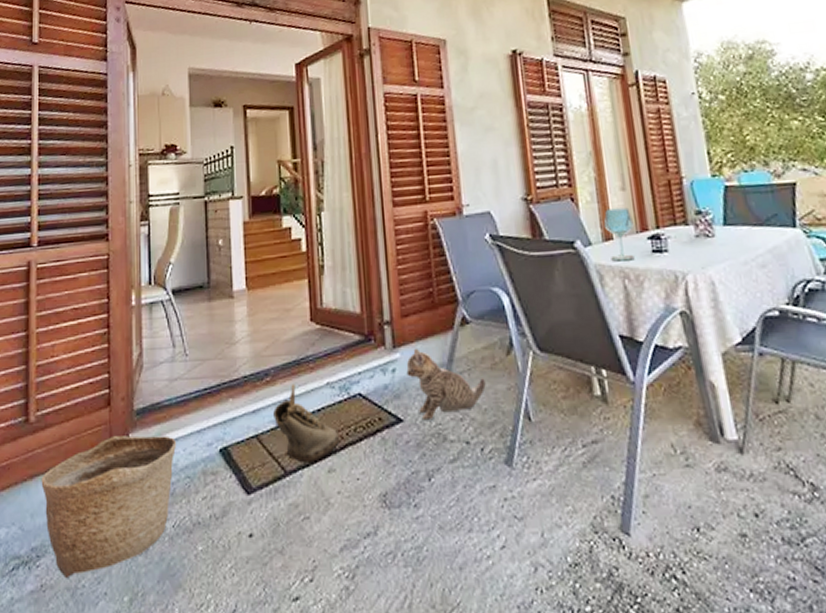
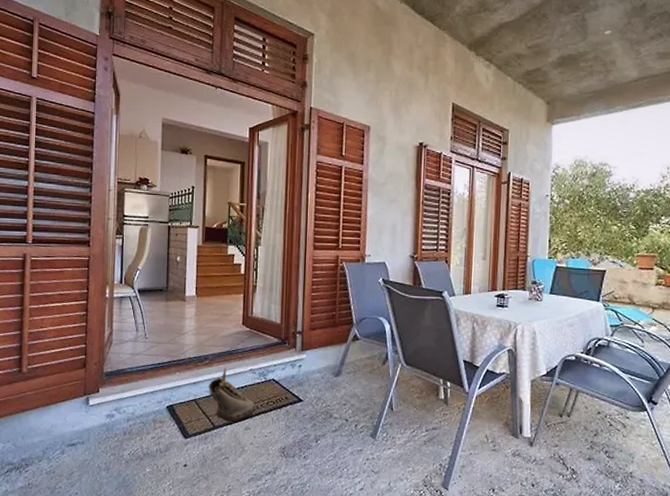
basket: present [41,435,177,577] -> none [30,388,135,481]
cat: present [406,348,486,421] -> none [309,352,365,403]
wine glass: present [603,207,635,262] -> none [466,272,487,310]

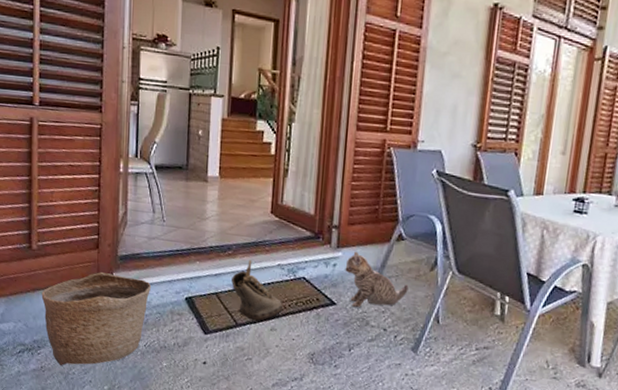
basket: none [30,388,135,481] -> present [41,271,152,365]
cat: none [309,352,365,403] -> present [345,251,409,308]

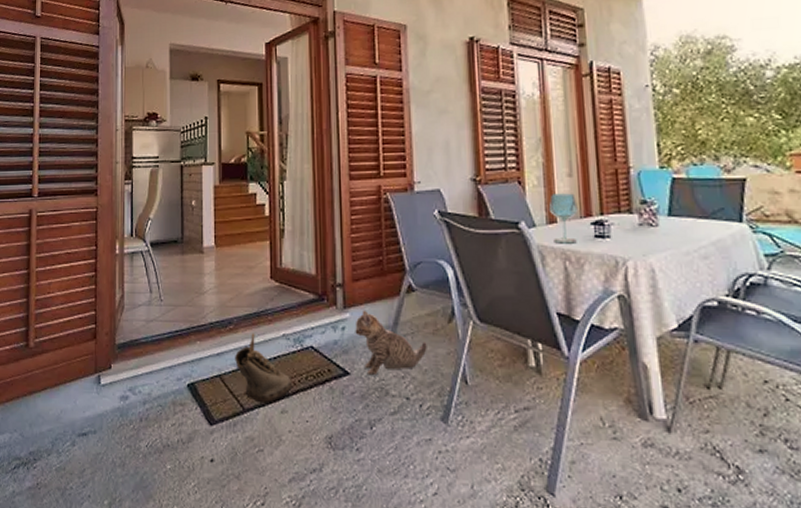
basket: present [41,271,152,365] -> none [38,364,152,479]
wine glass: none [536,168,565,216] -> present [548,193,578,244]

